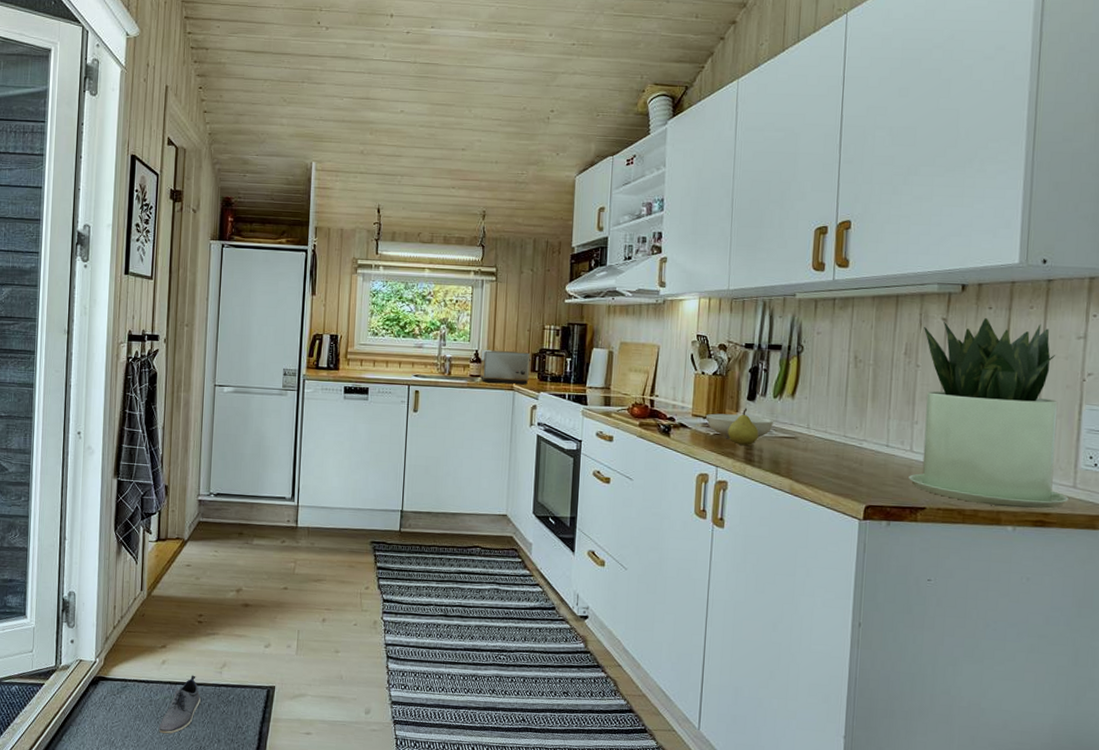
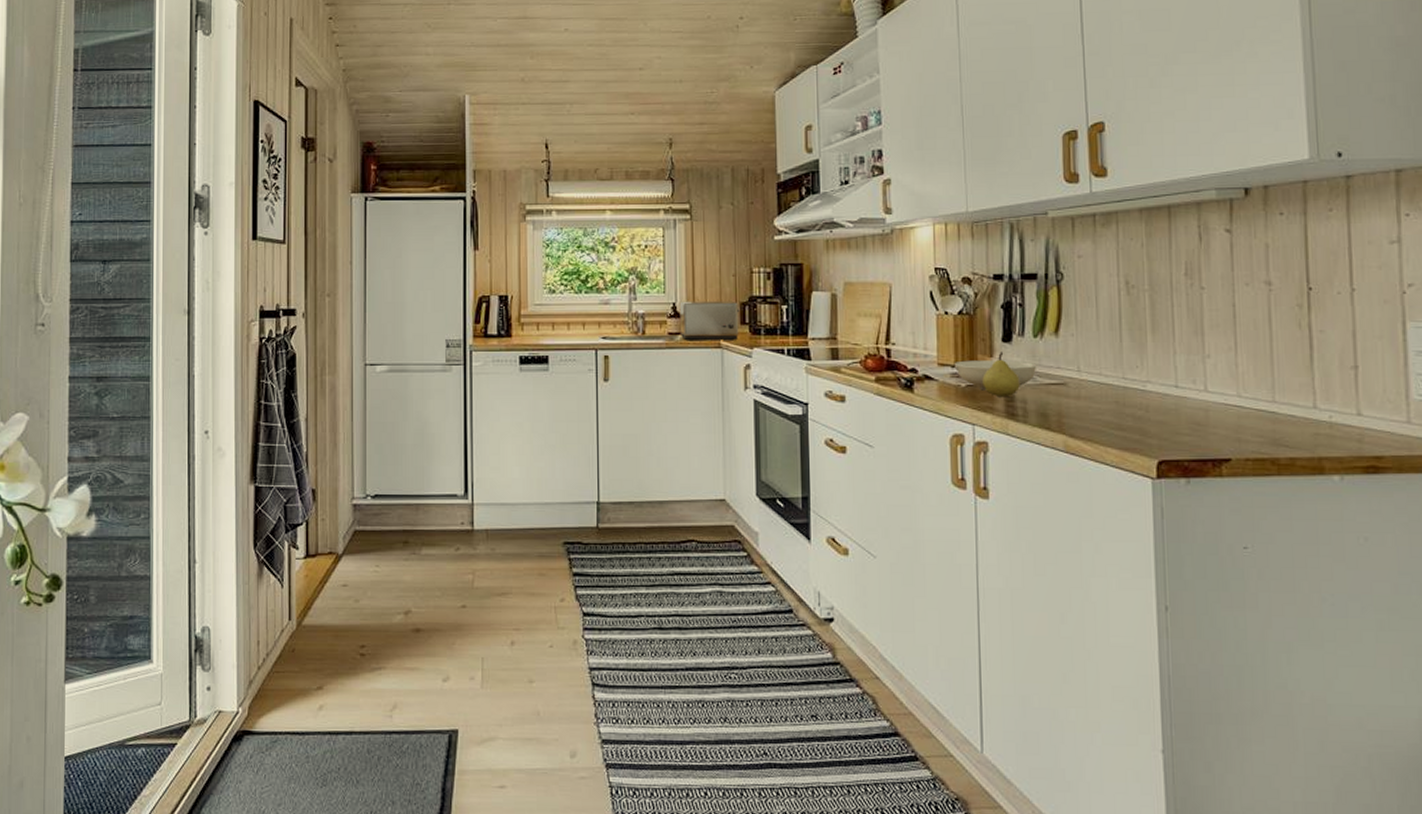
shoe: present [159,675,201,734] -> none [319,721,369,798]
planter: present [909,318,1069,509] -> none [1205,226,1404,452]

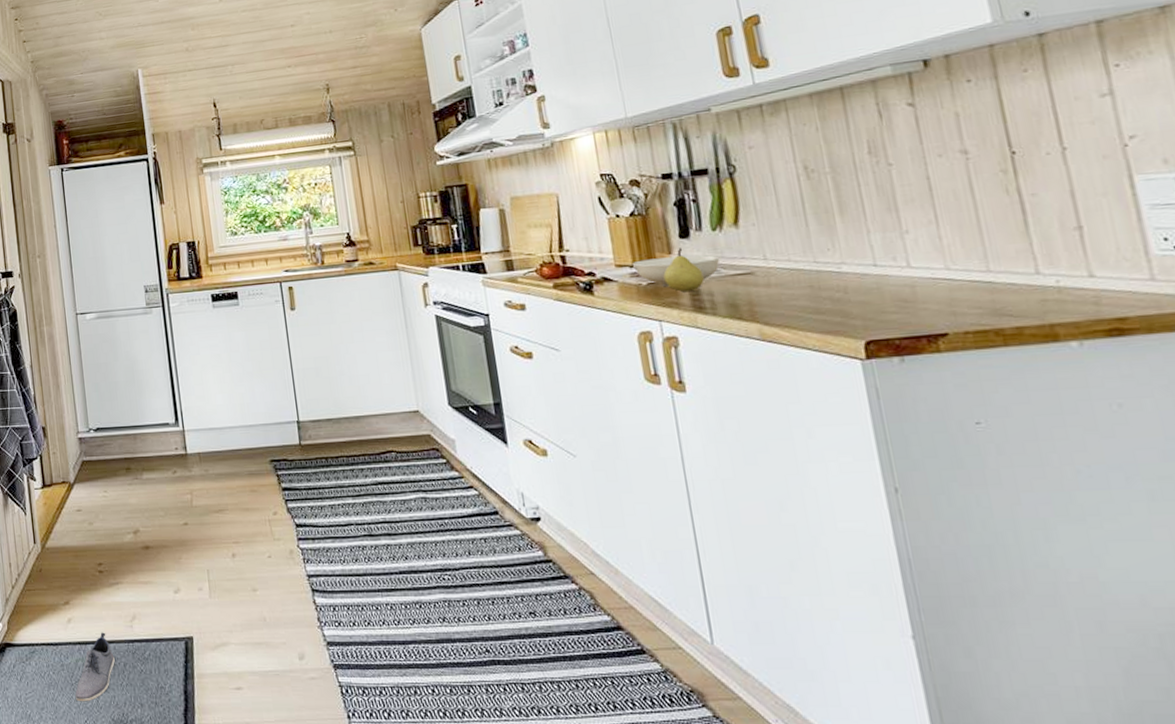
shoe: none [319,721,369,798] -> present [75,632,116,702]
toaster: present [679,300,740,341] -> none [353,225,414,267]

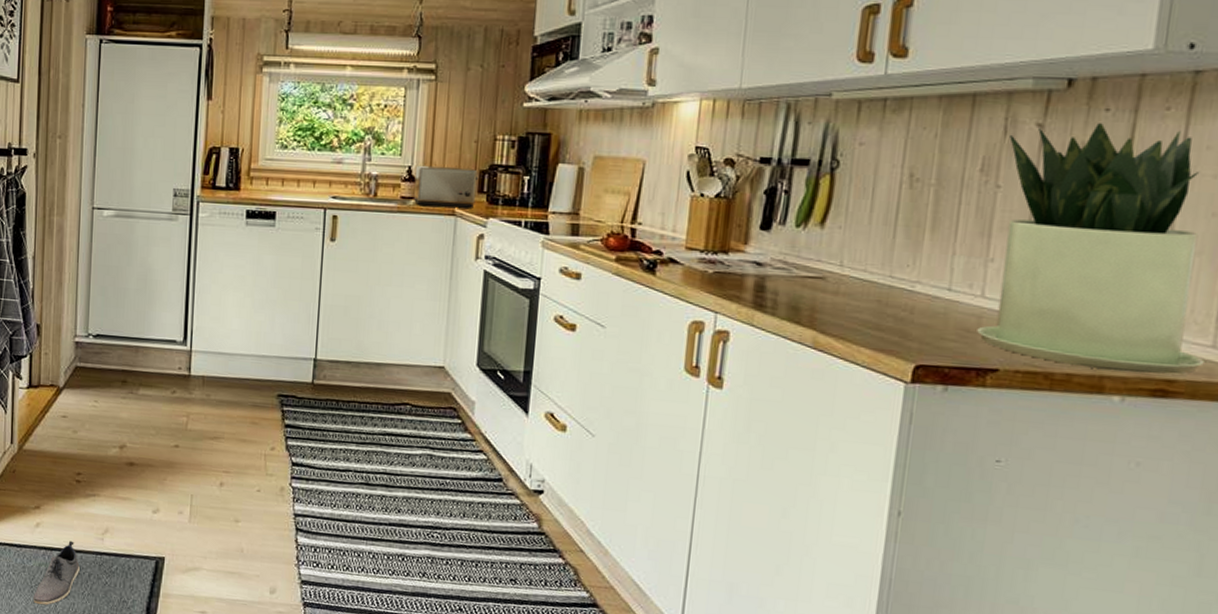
toaster: none [353,225,414,267] -> present [413,165,479,209]
bowl: present [631,255,720,287] -> none [703,246,796,279]
fruit: present [663,248,704,293] -> none [732,239,774,288]
planter: none [886,87,1150,319] -> present [977,123,1205,375]

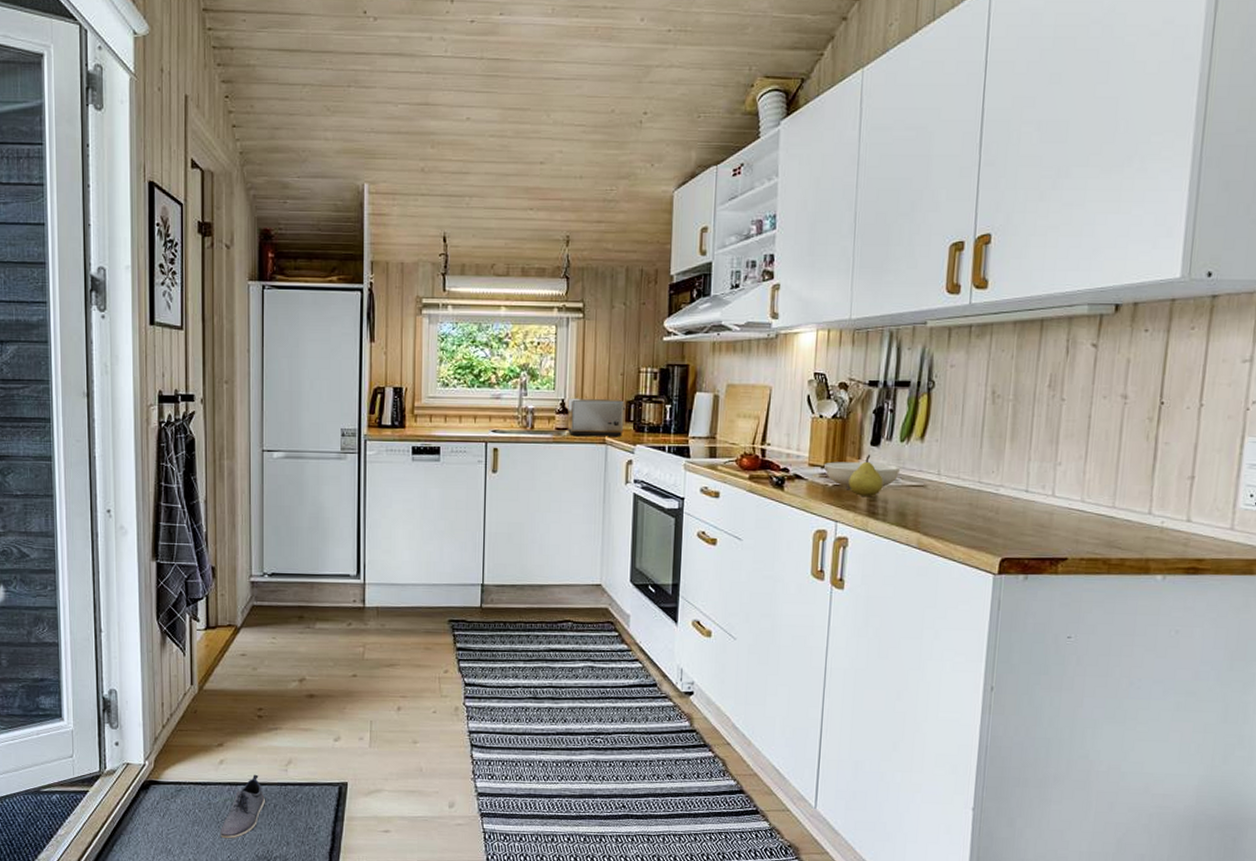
bowl: none [703,246,796,279] -> present [823,462,901,490]
fruit: none [732,239,774,288] -> present [848,454,884,498]
planter: present [977,123,1205,375] -> none [1049,342,1225,555]

